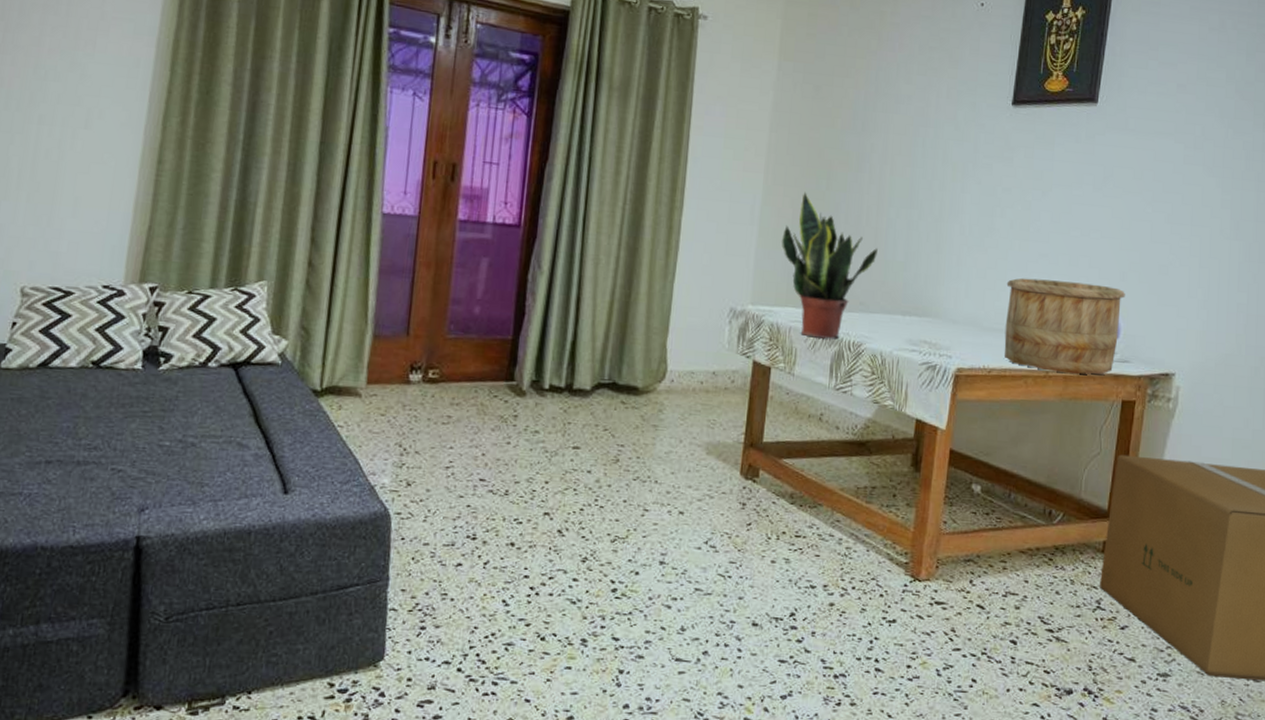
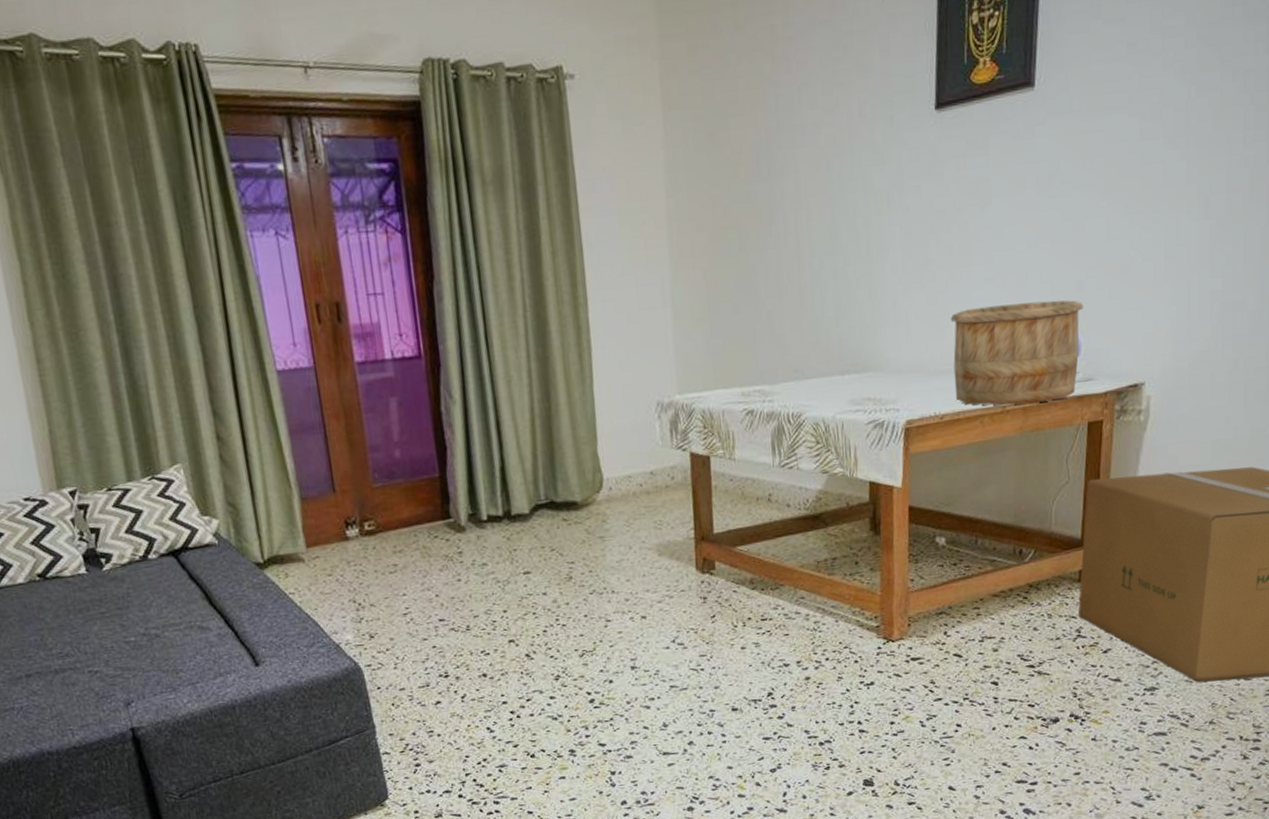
potted plant: present [782,191,878,340] -> none [699,258,805,417]

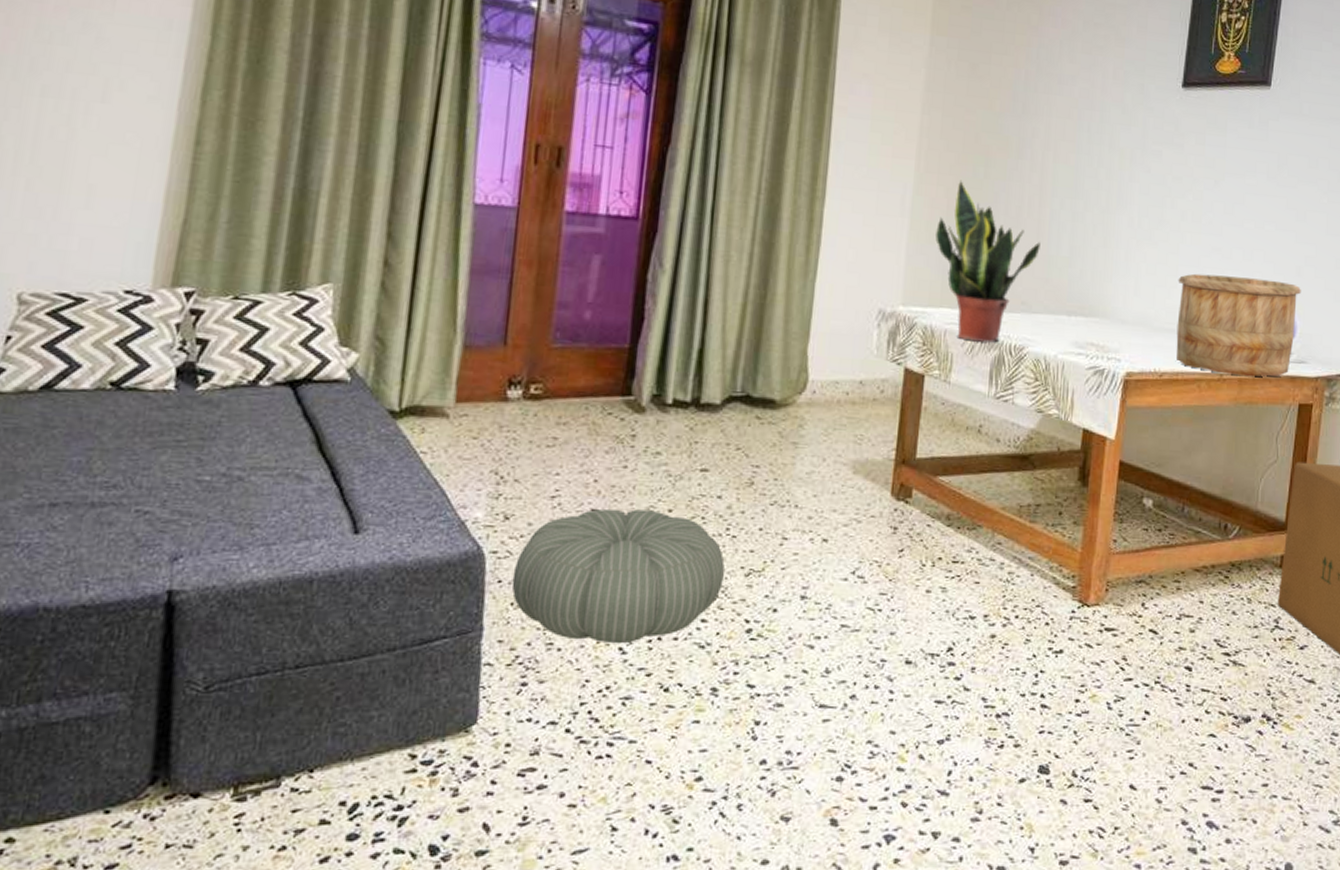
pouf: none [387,613,562,726] -> present [511,508,725,644]
potted plant: none [699,258,805,417] -> present [935,180,1040,343]

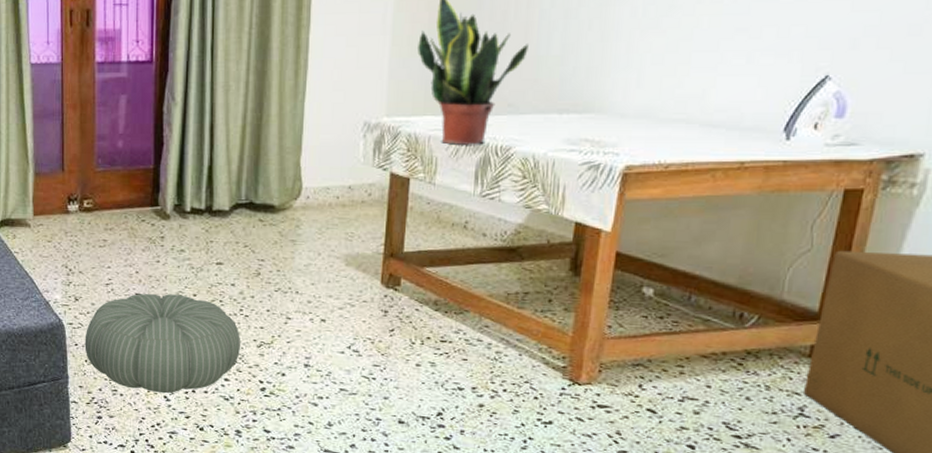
wooden bucket: present [1176,273,1301,377] -> none [685,57,856,162]

